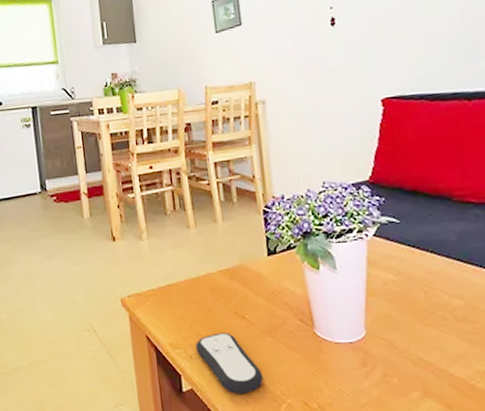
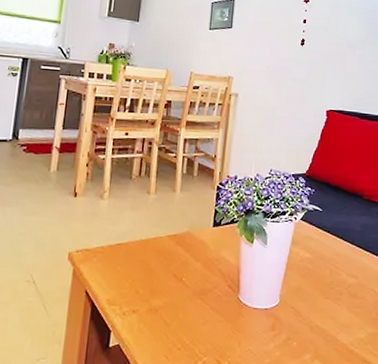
remote control: present [196,332,264,394] -> none [131,292,187,351]

